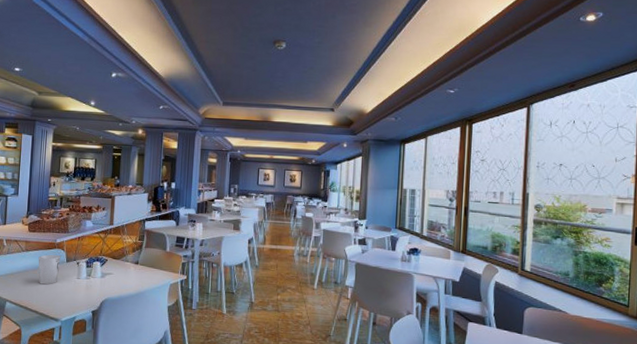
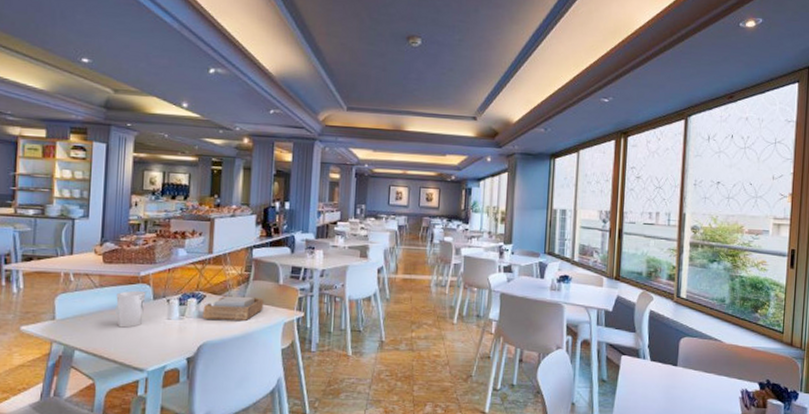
napkin holder: none [104,260,154,281] -> present [202,296,264,320]

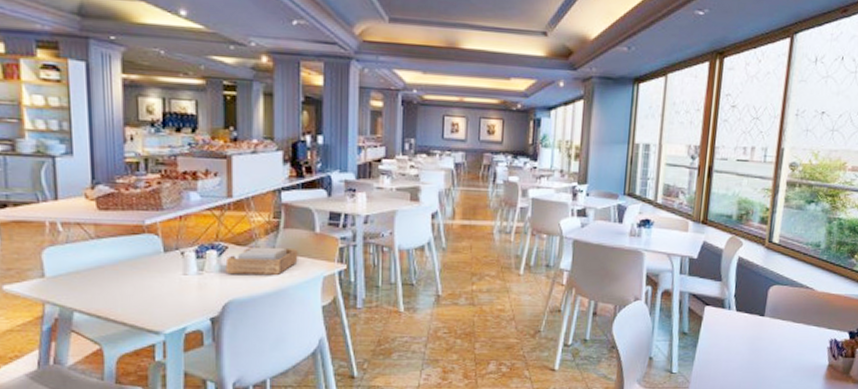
cup: present [116,290,146,328] -> none [118,241,155,285]

